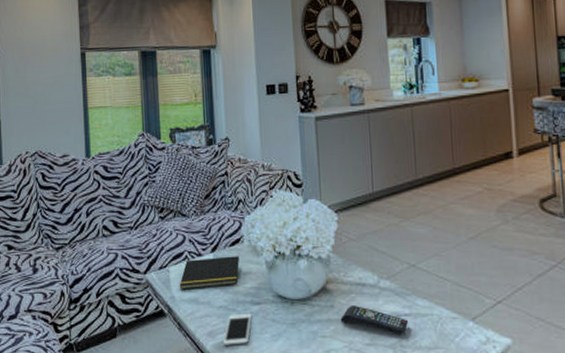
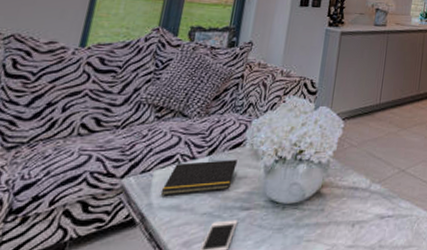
remote control: present [340,306,408,334] -> none [328,209,390,235]

